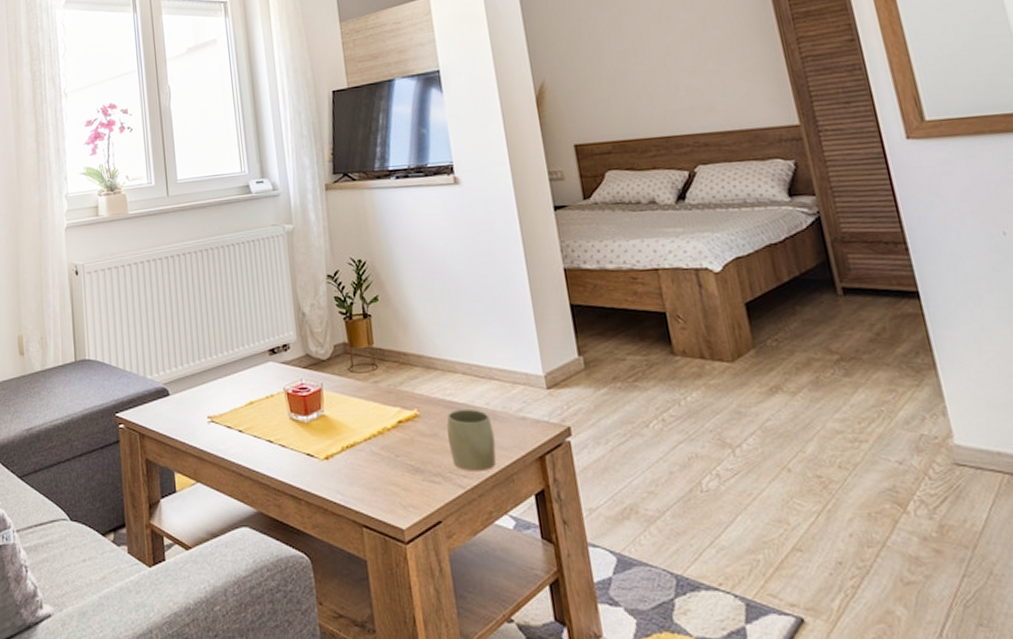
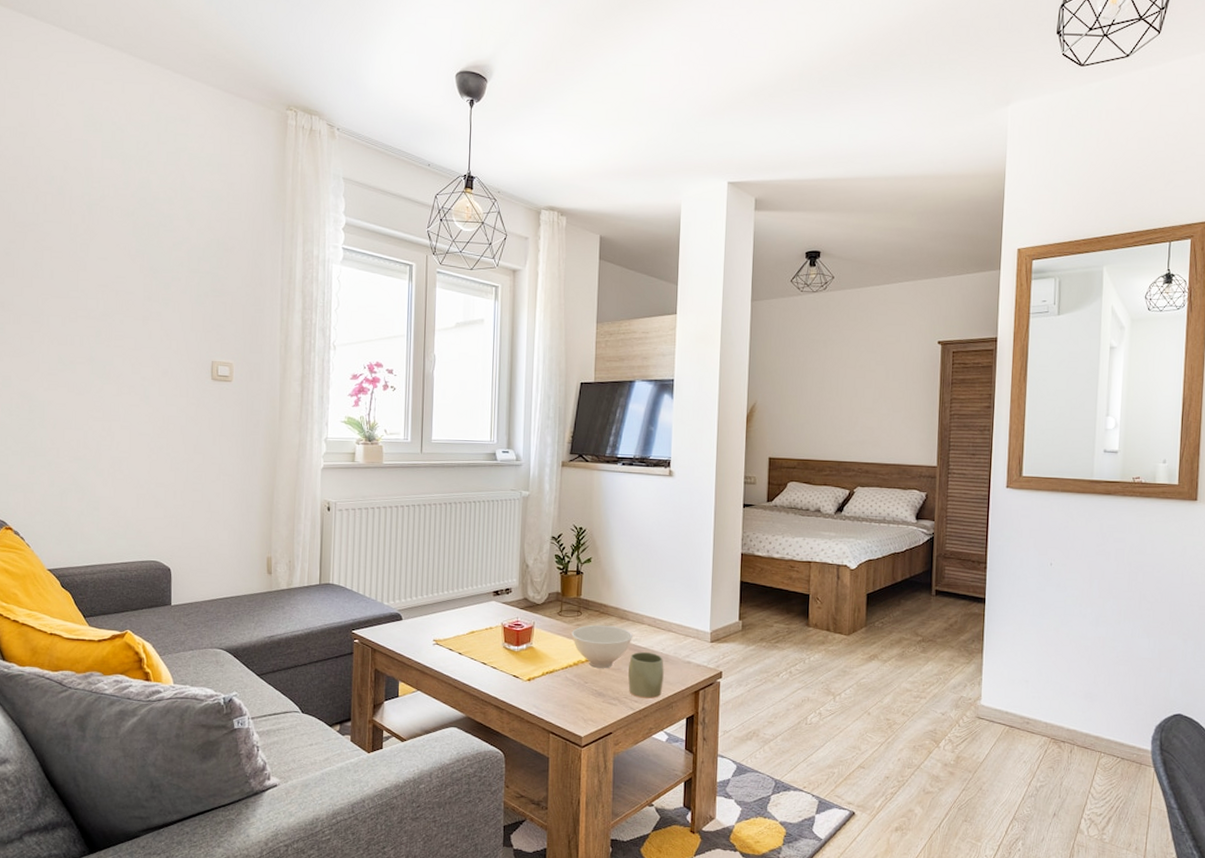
bowl: none [369,378,446,435] -> present [571,624,633,668]

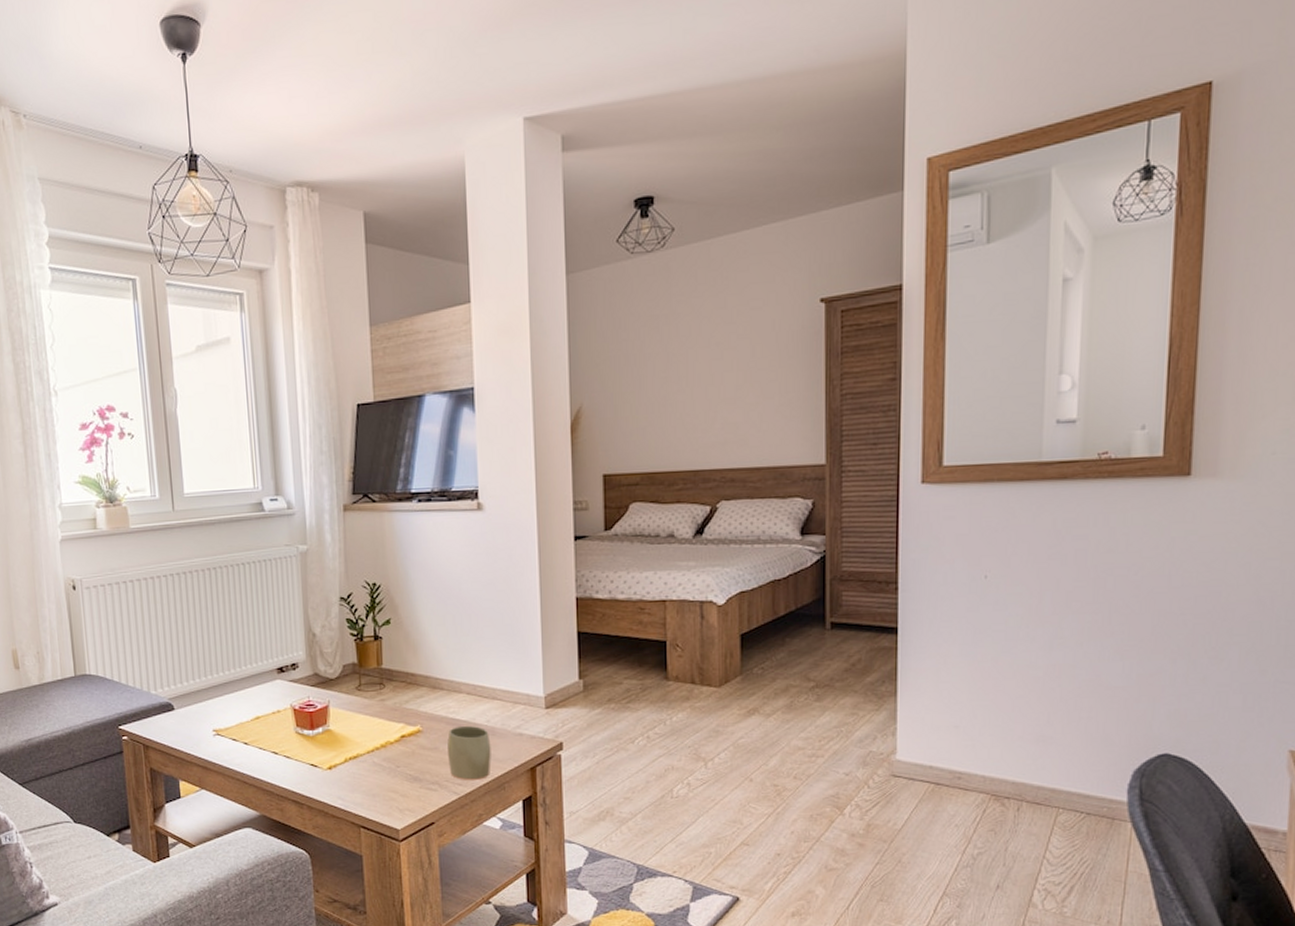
bowl: present [571,624,633,668] -> none [375,697,449,749]

